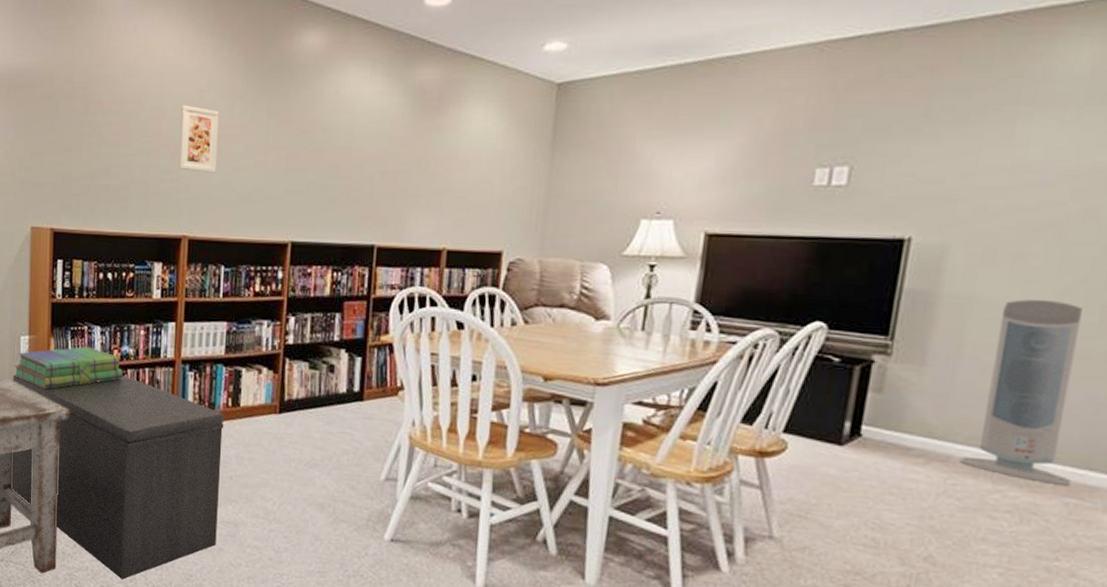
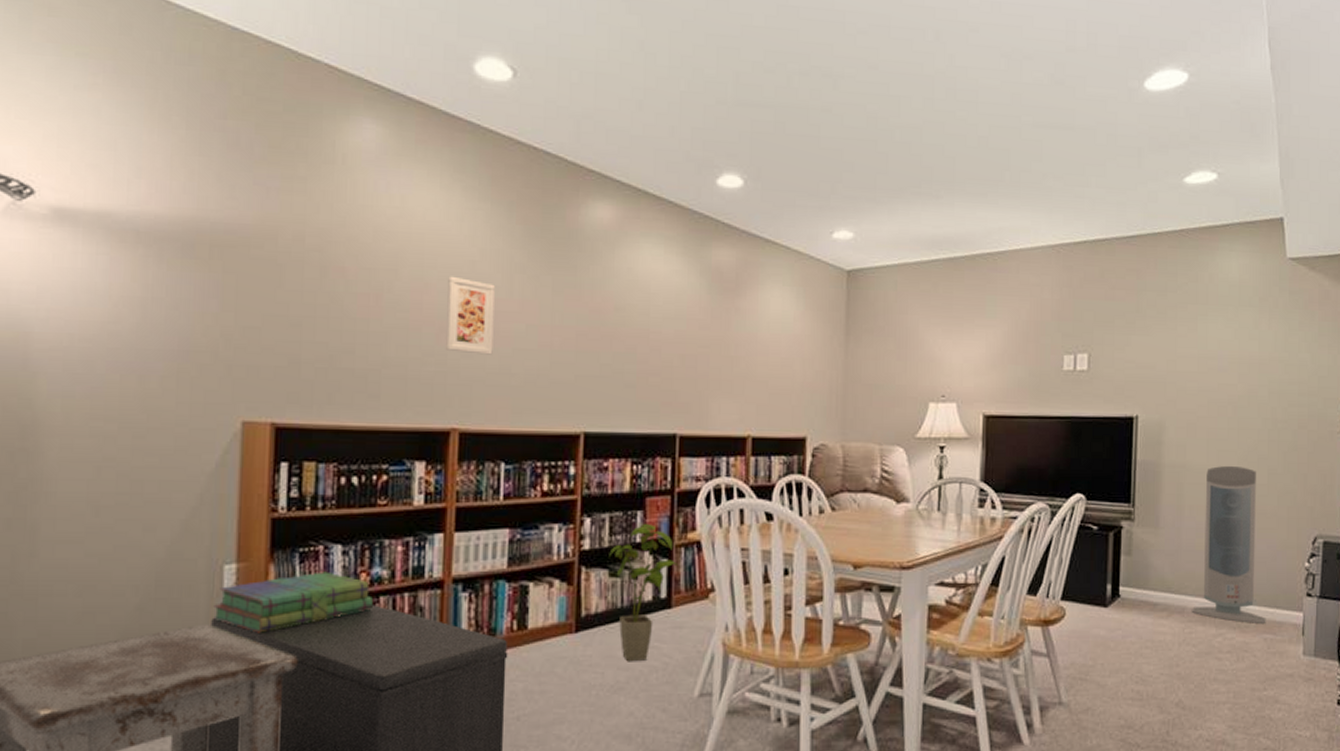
house plant: none [309,324,371,444] -> present [609,523,678,662]

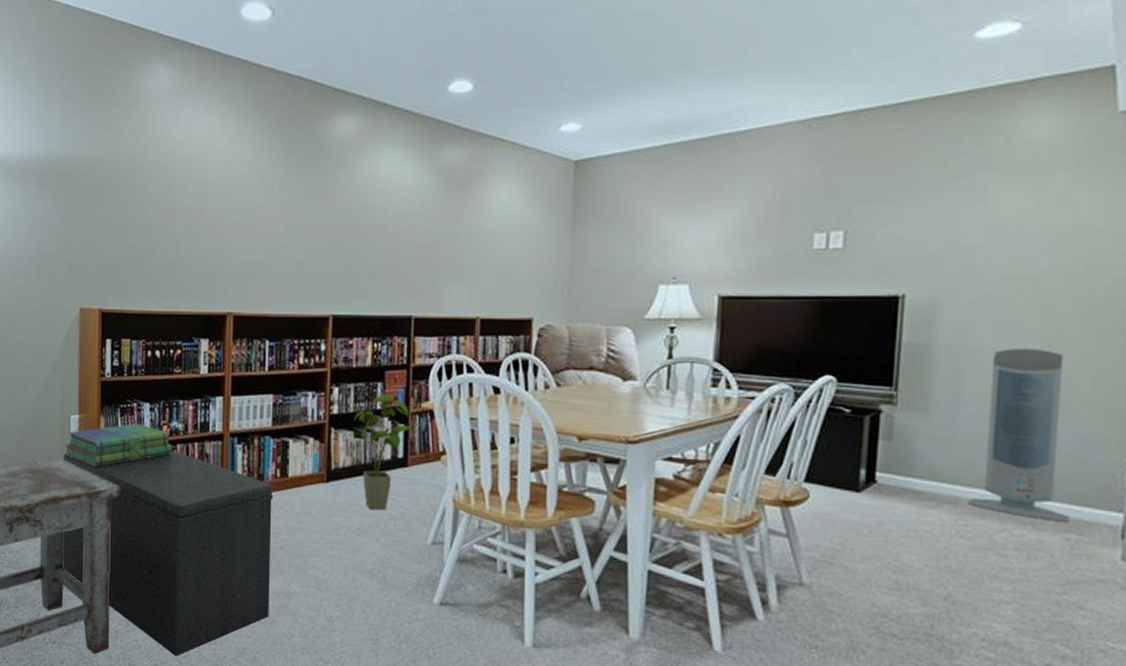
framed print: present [444,276,495,355] -> none [221,188,259,252]

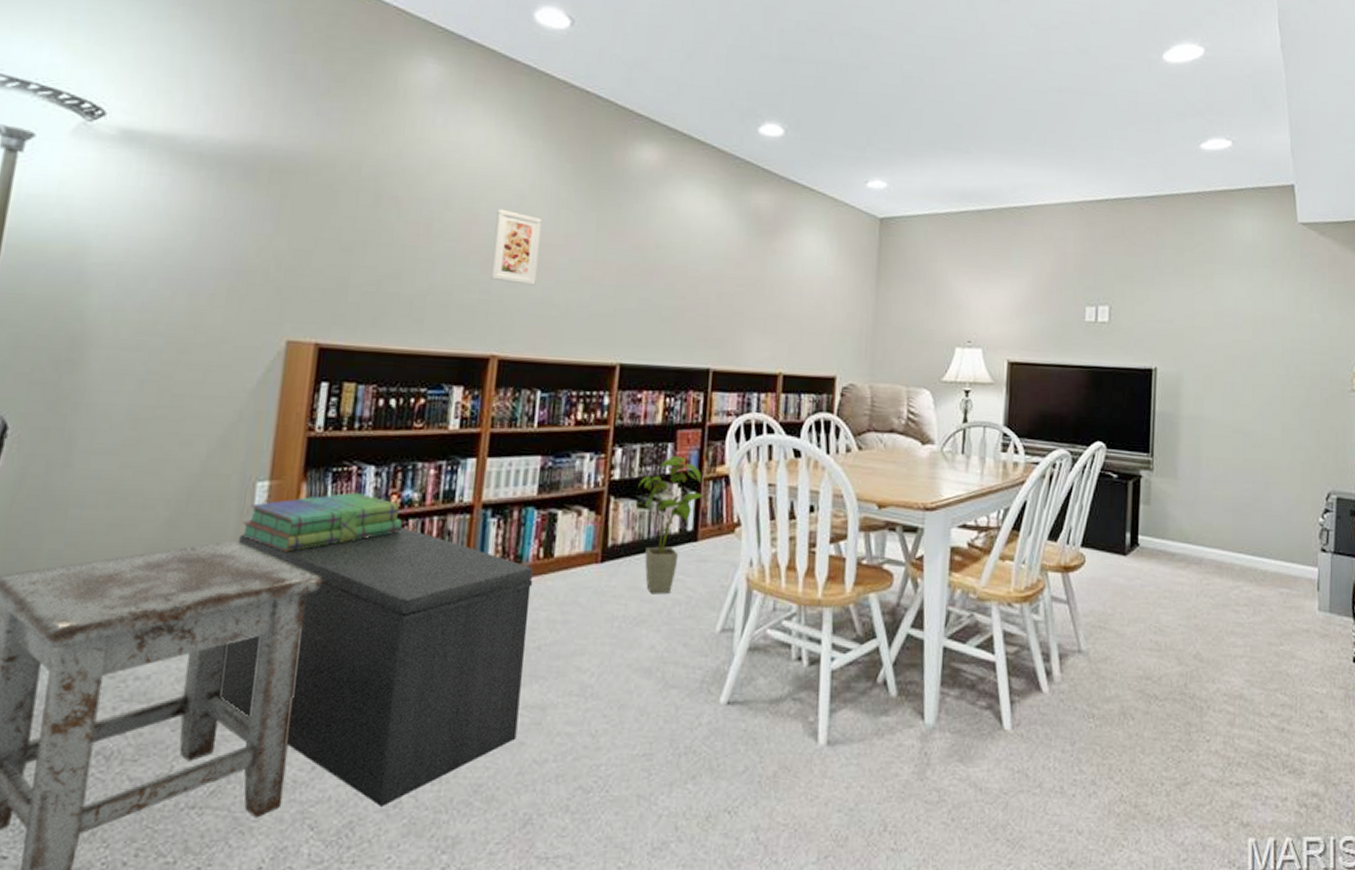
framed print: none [221,188,259,252] -> present [489,208,542,286]
air purifier: present [967,349,1070,522] -> none [1208,420,1282,577]

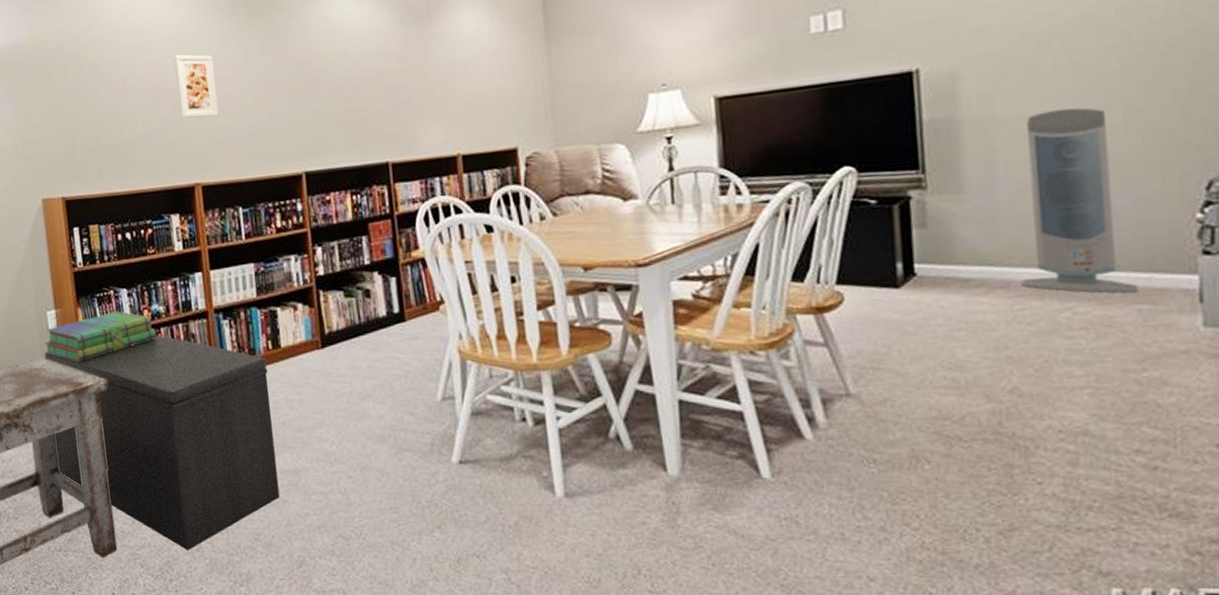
house plant: present [638,455,706,595] -> none [342,246,406,372]
air purifier: none [1208,420,1282,577] -> present [1020,107,1139,293]

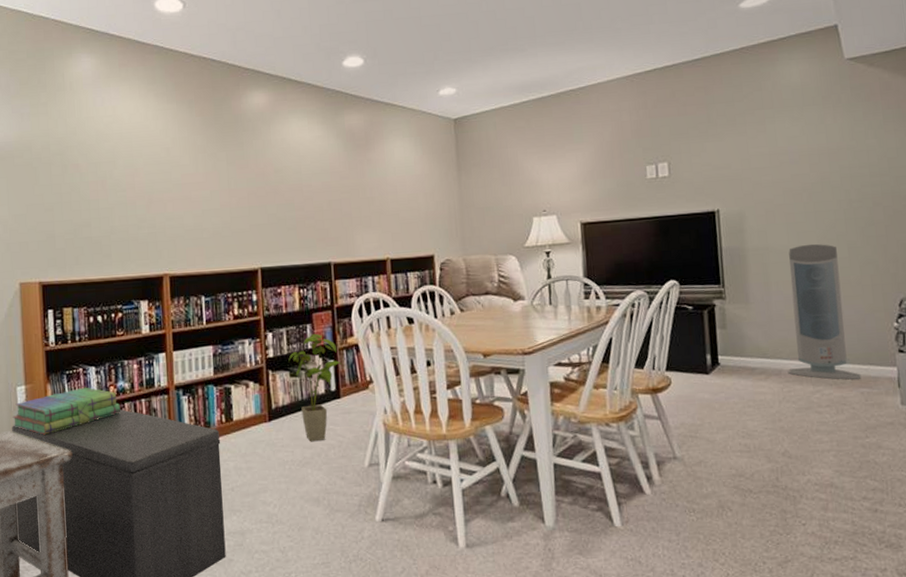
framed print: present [174,54,219,118] -> none [151,161,188,217]
house plant: none [342,246,406,372] -> present [288,333,342,442]

